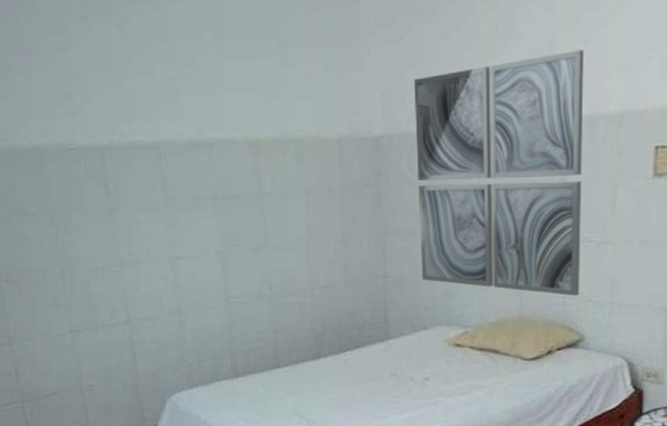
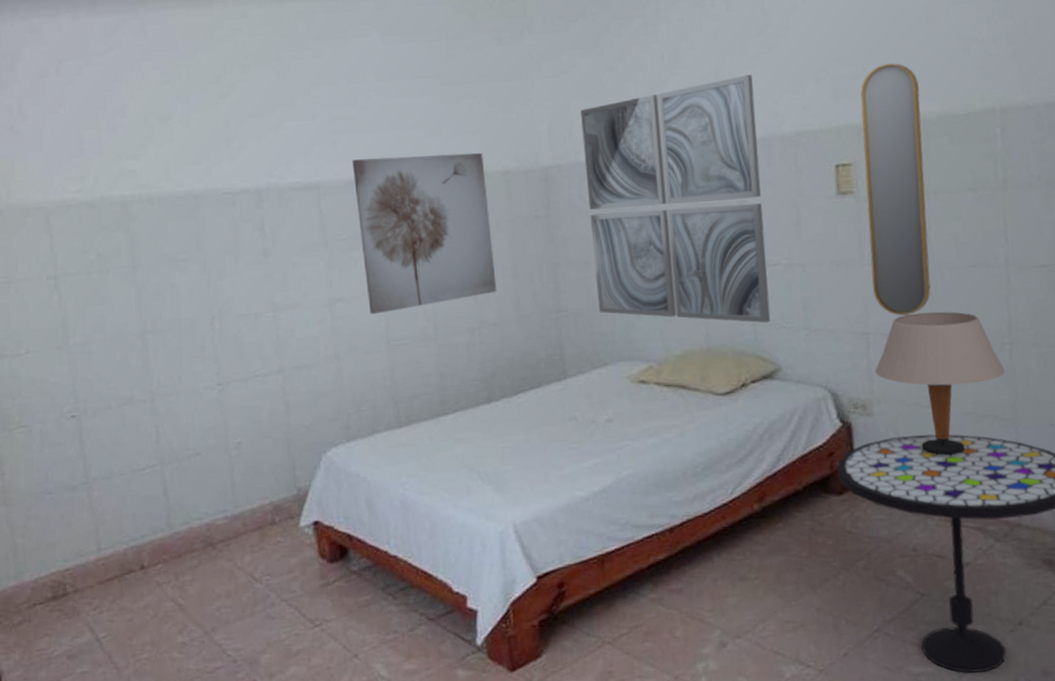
wall art: none [191,118,328,273] -> present [351,152,497,315]

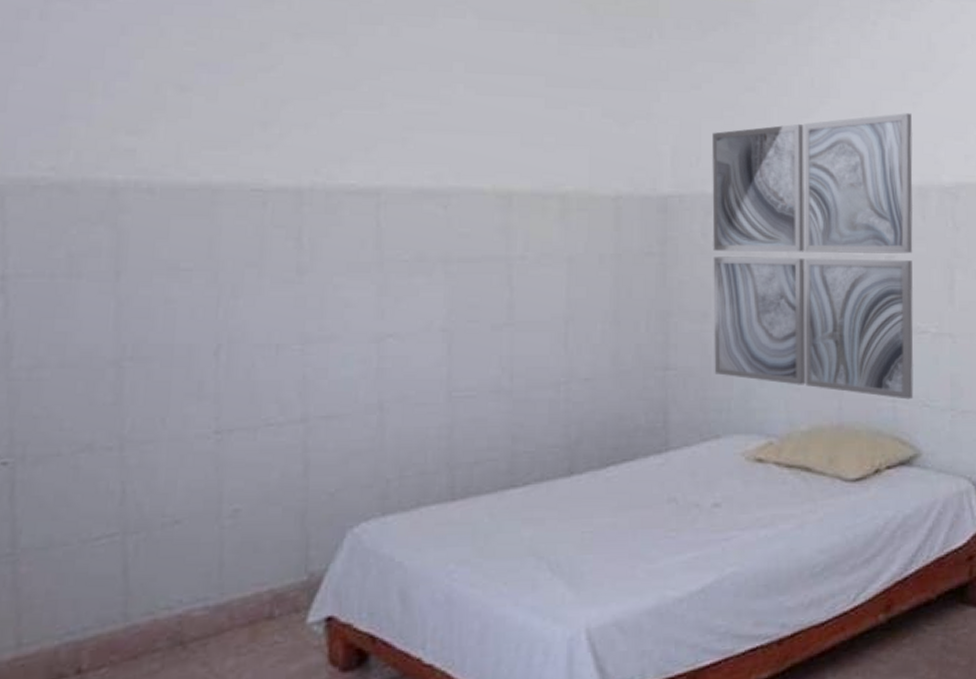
wall art: present [351,152,497,315] -> none [425,164,593,357]

